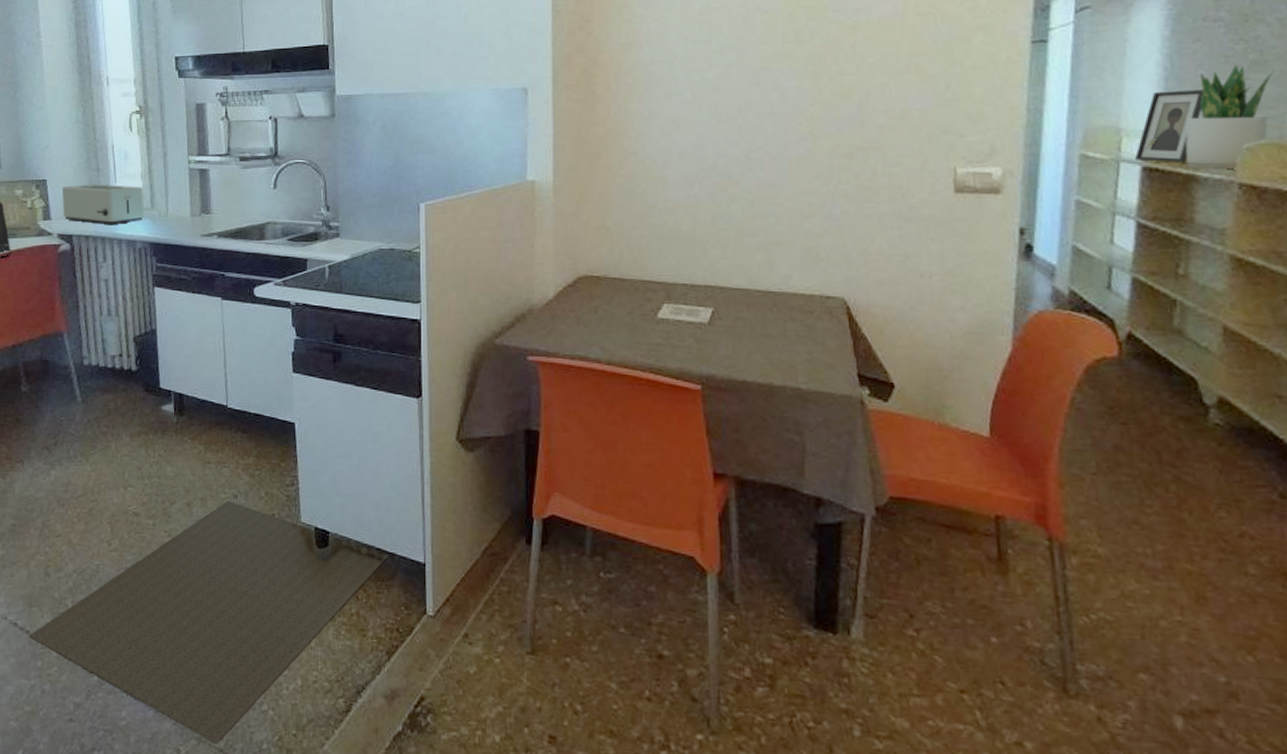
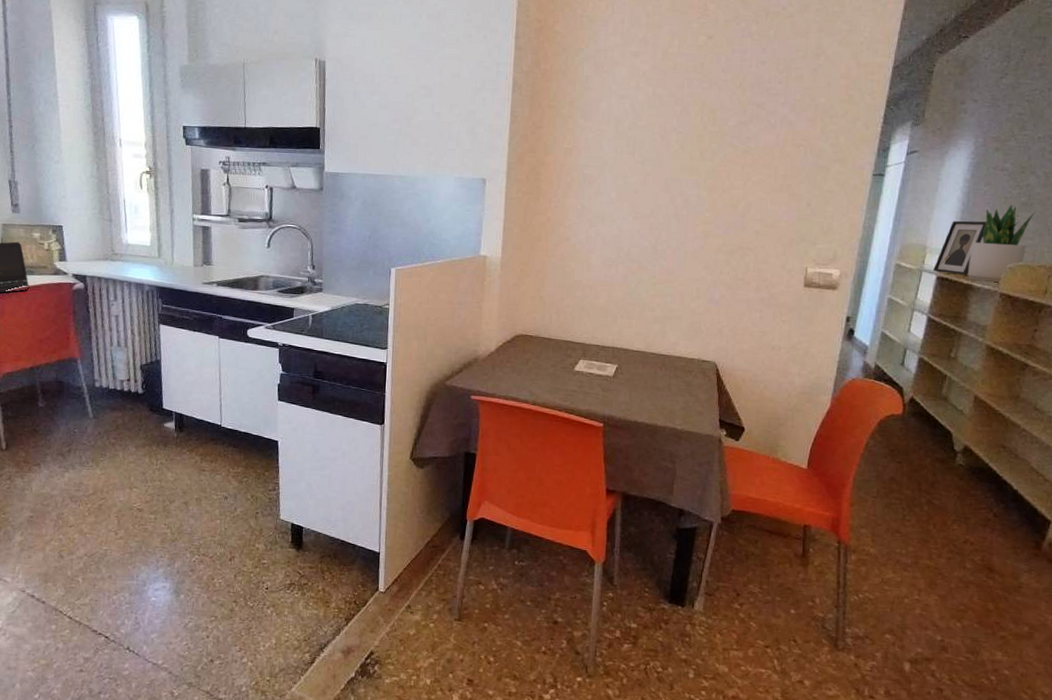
doormat: present [29,501,389,743] -> none [45,502,351,687]
toaster: present [61,184,144,225] -> none [76,232,152,270]

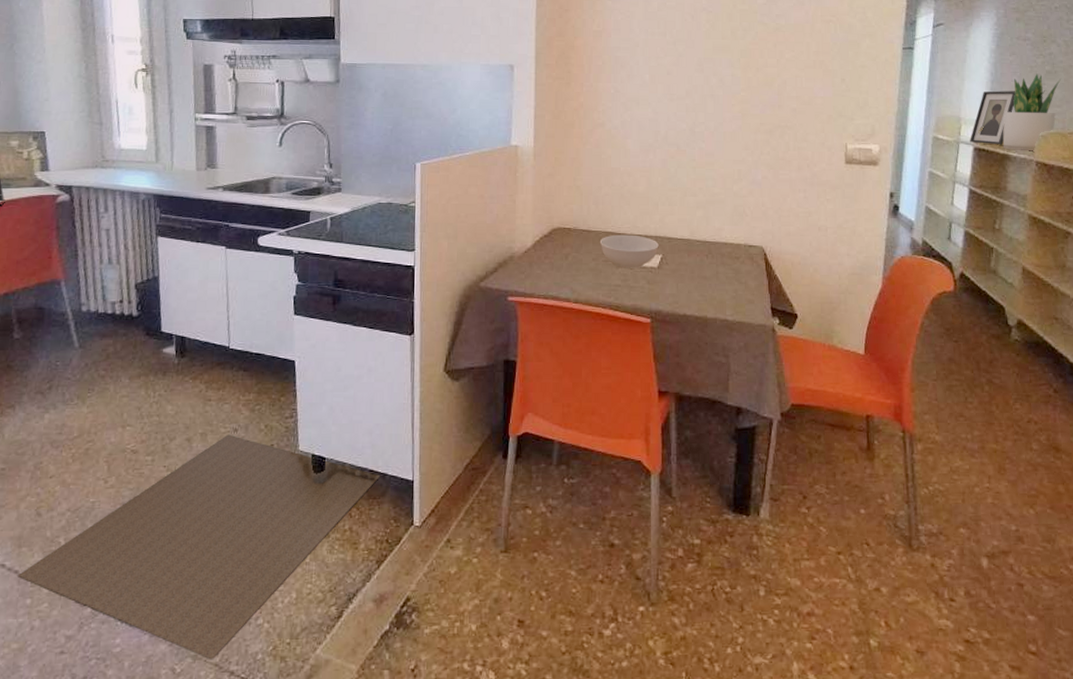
doormat: none [45,502,351,687] -> present [18,435,381,659]
bowl: none [559,343,615,376] -> present [599,234,659,268]

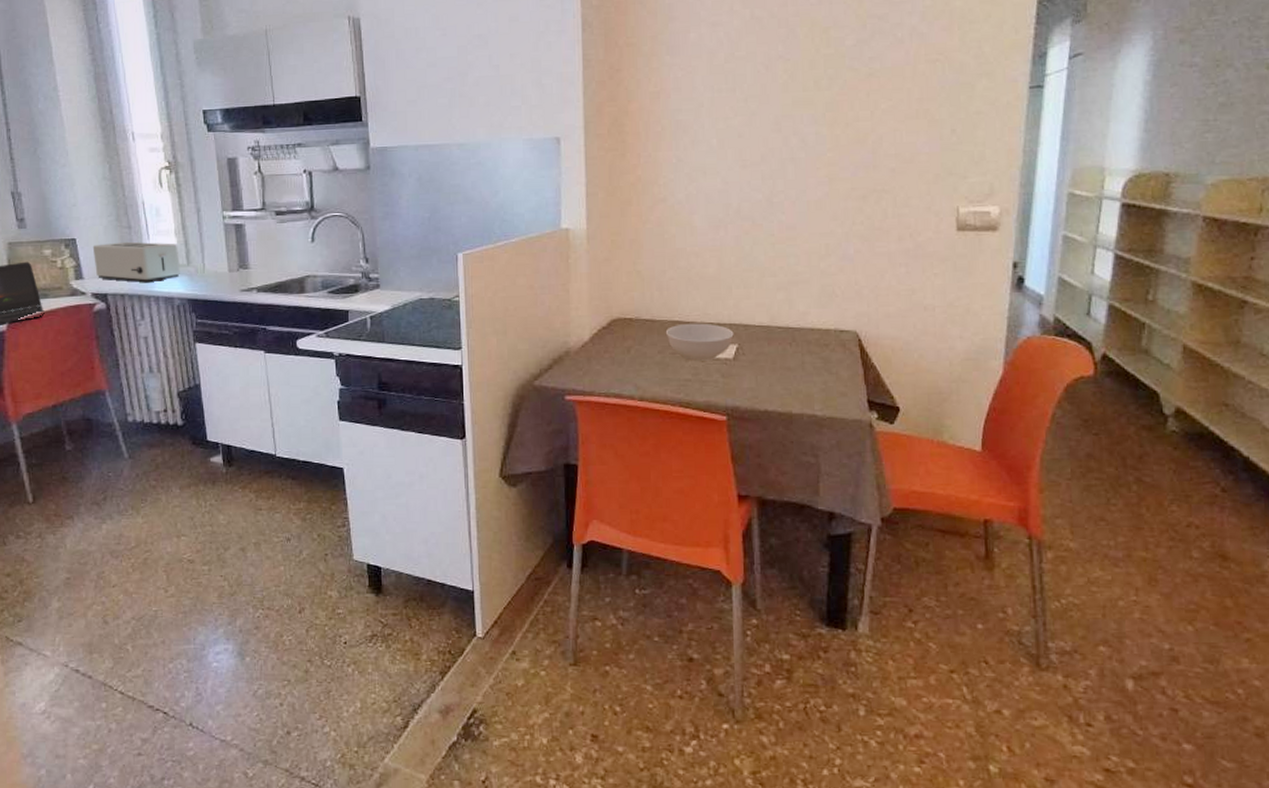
doormat: present [18,435,381,659] -> none [92,545,439,764]
toaster: none [61,137,148,177] -> present [92,241,180,283]
picture frame: present [970,90,1015,145] -> none [1116,131,1177,199]
planter: present [1002,73,1061,151] -> none [1159,107,1239,205]

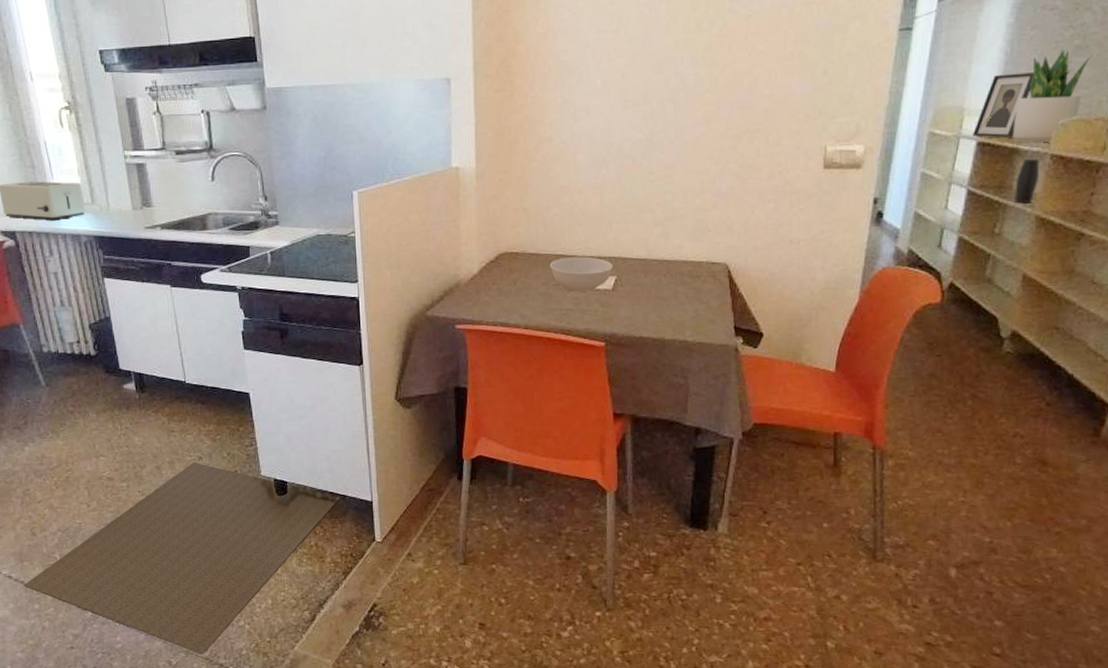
doormat: none [92,545,439,764] -> present [24,463,341,654]
picture frame: none [1116,131,1177,199] -> present [973,72,1033,138]
planter: none [1159,107,1239,205] -> present [1012,49,1092,144]
vase: none [1166,220,1193,268] -> present [1014,158,1040,204]

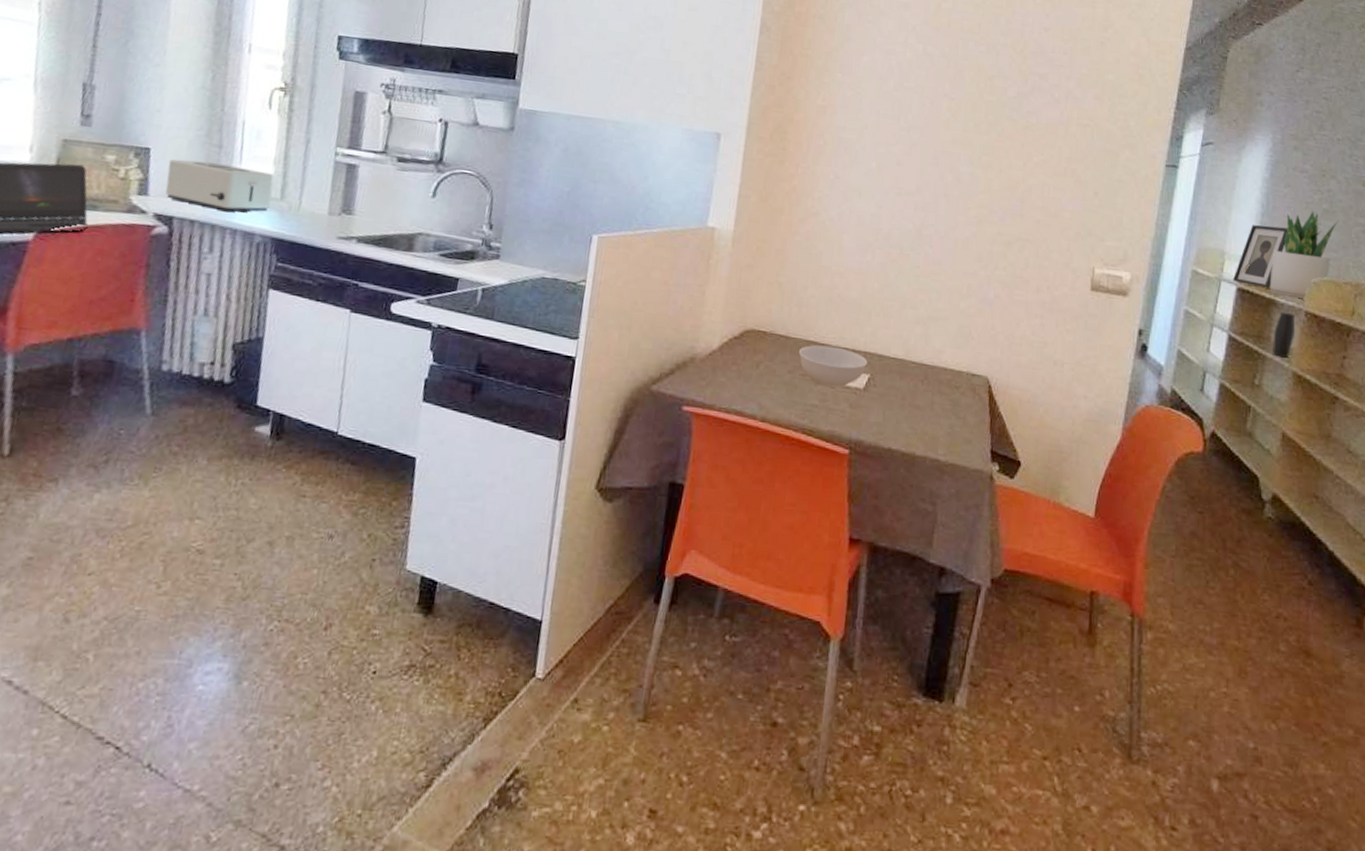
doormat: present [24,463,341,654] -> none [26,542,503,827]

